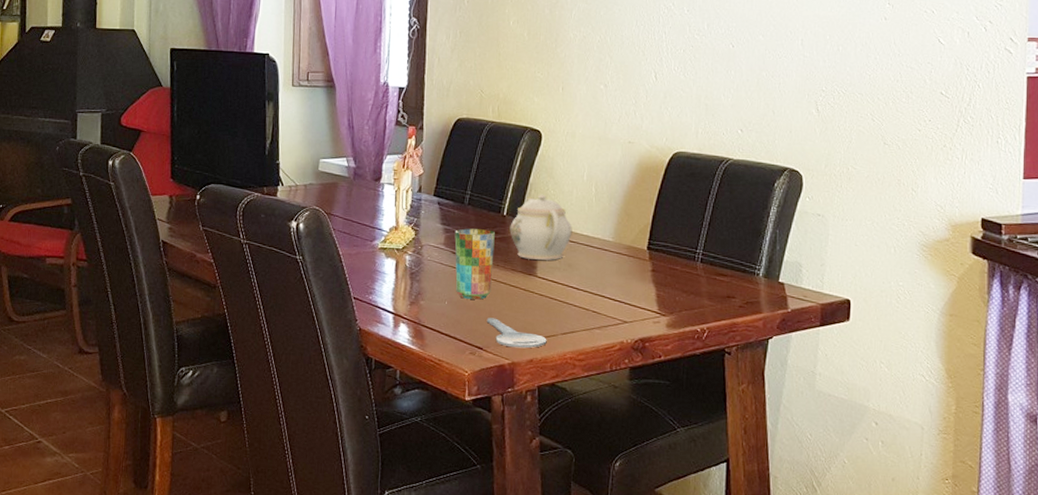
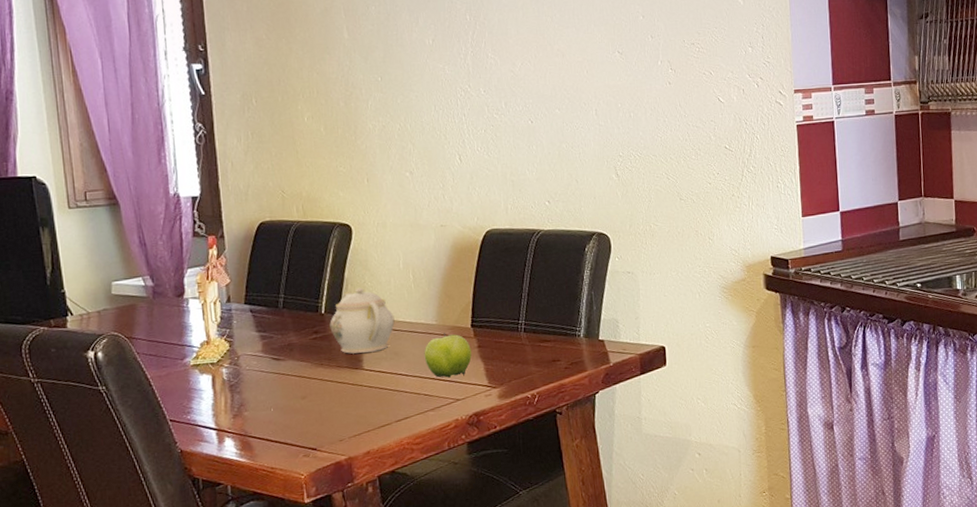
cup: present [454,228,495,300] -> none [272,330,318,403]
key: present [486,317,547,349] -> none [317,417,382,443]
fruit: none [597,251,645,298] -> present [424,333,472,378]

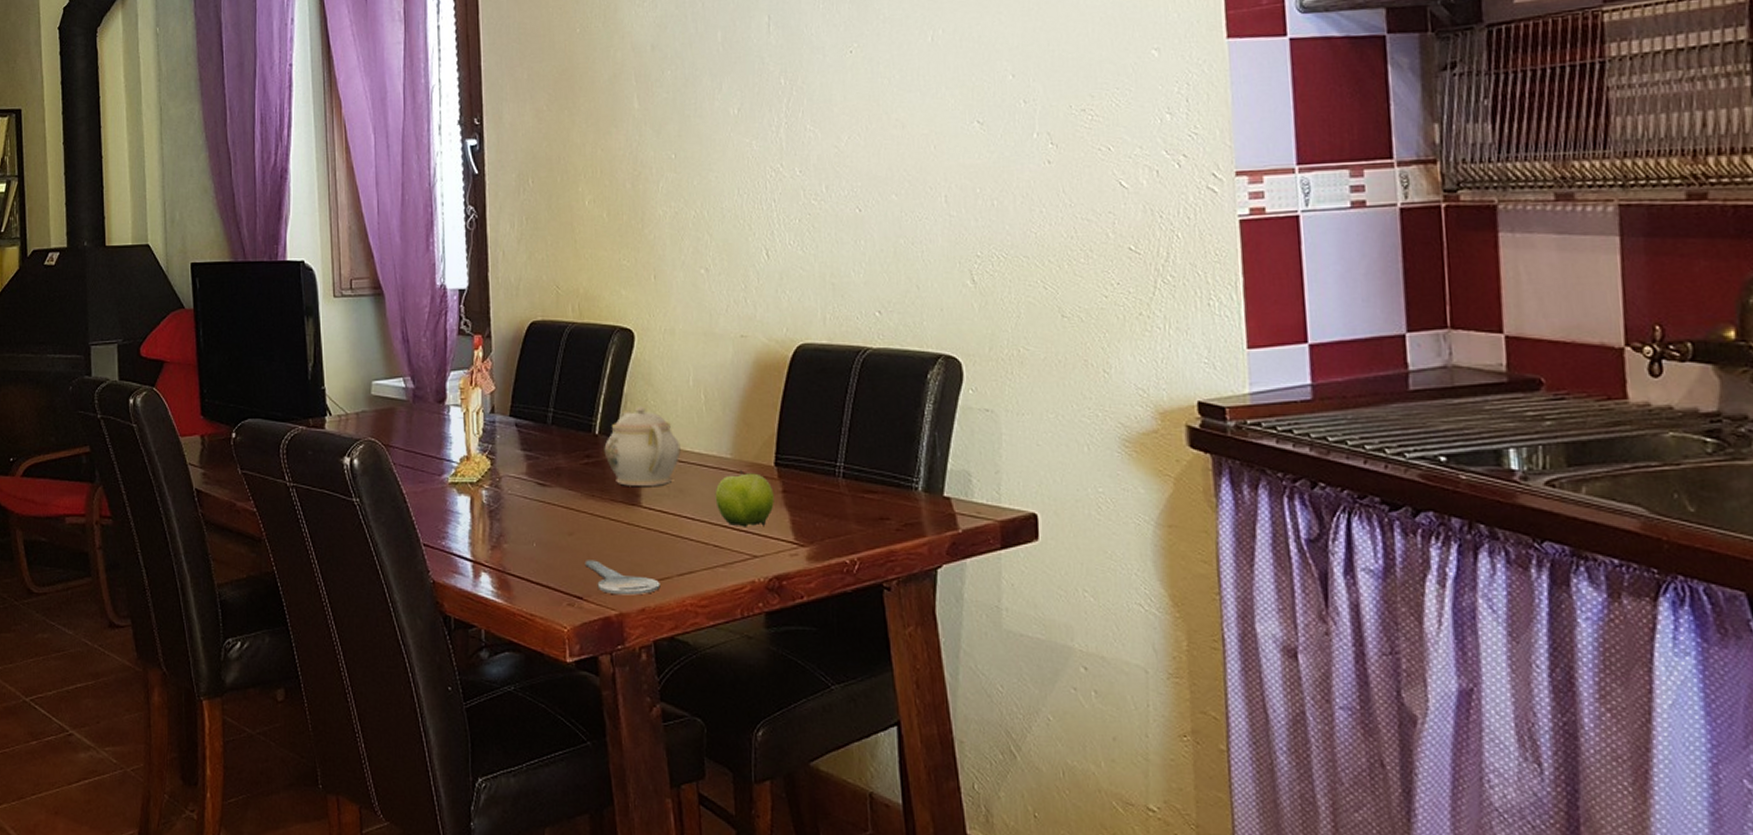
key: none [317,417,382,443] -> present [584,560,661,596]

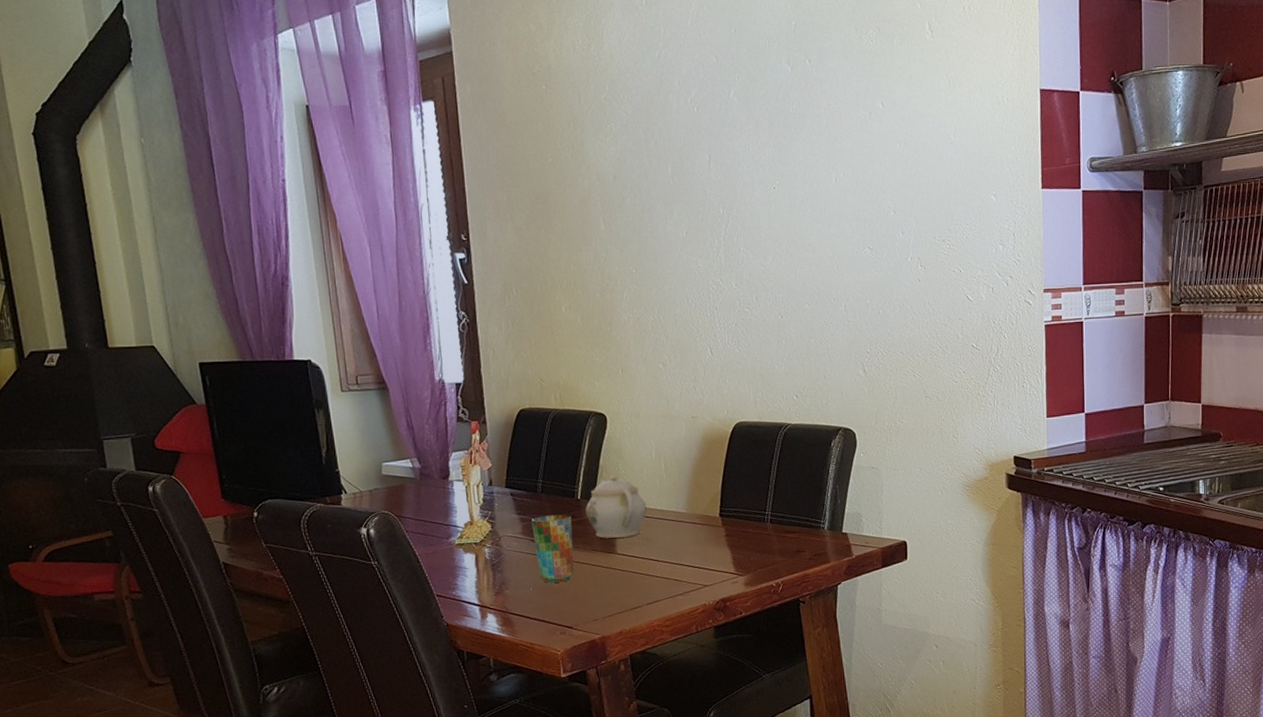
cup: none [538,453,588,539] -> present [531,514,574,583]
key: present [584,560,661,596] -> none [573,597,634,623]
fruit: present [715,470,774,527] -> none [674,521,720,565]

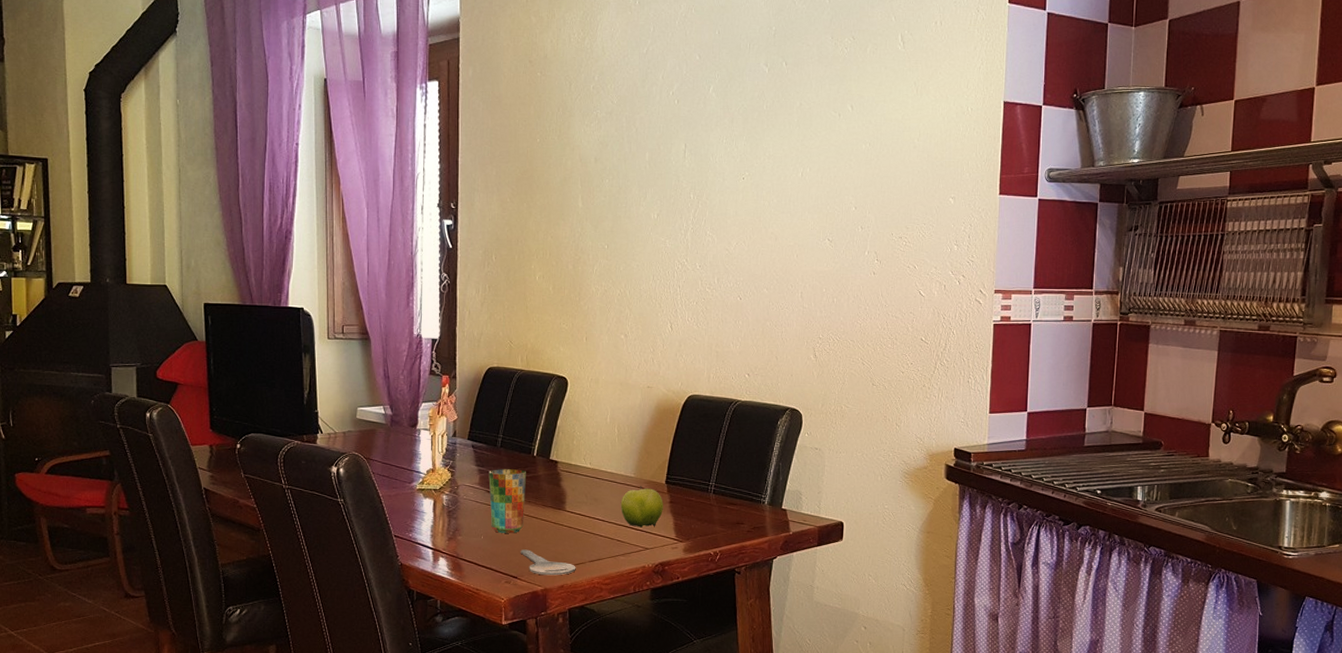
key: none [573,597,634,623] -> present [520,549,576,576]
teapot: present [585,475,647,538] -> none [540,436,598,496]
fruit: none [674,521,720,565] -> present [620,486,663,527]

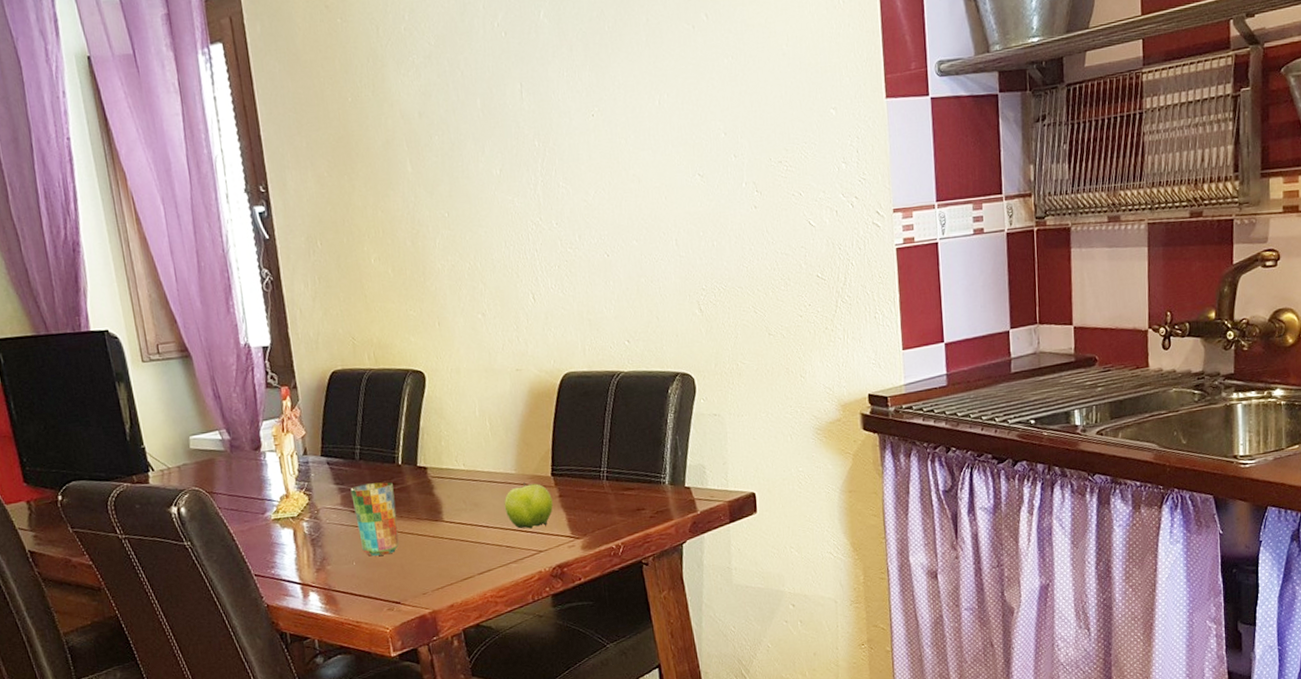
key: present [520,549,576,576] -> none [399,570,465,596]

